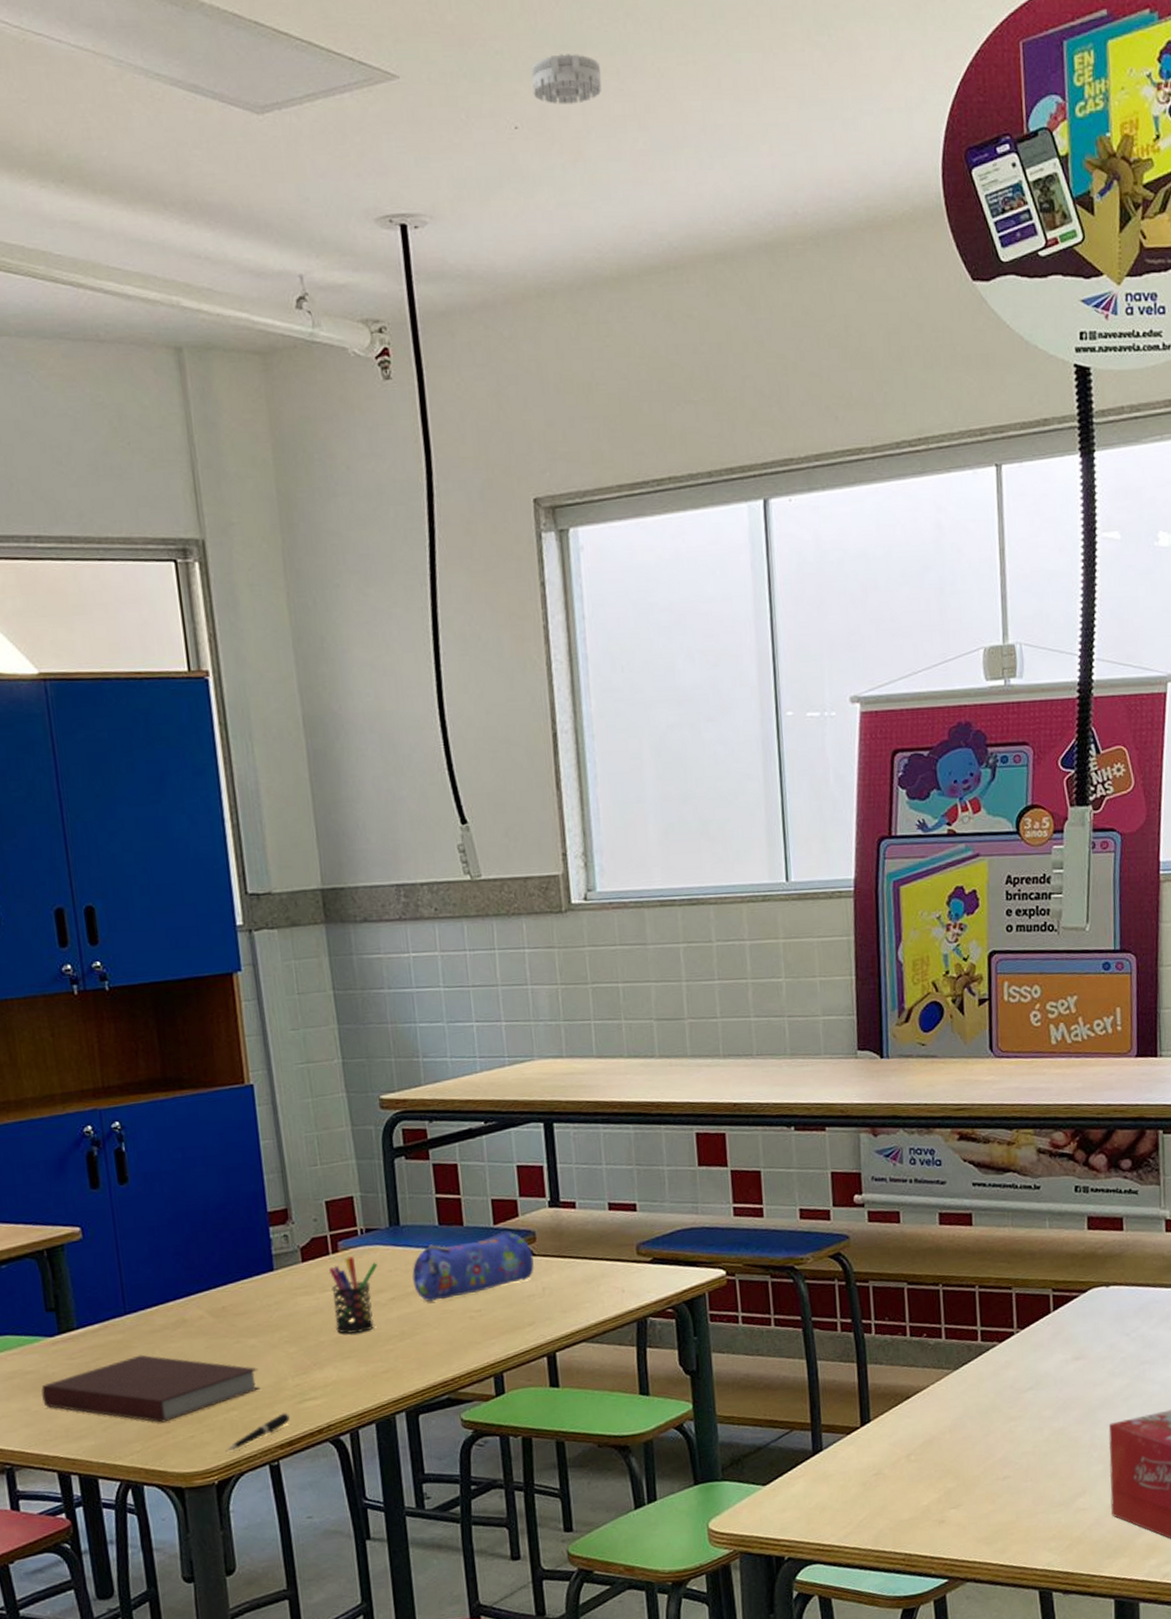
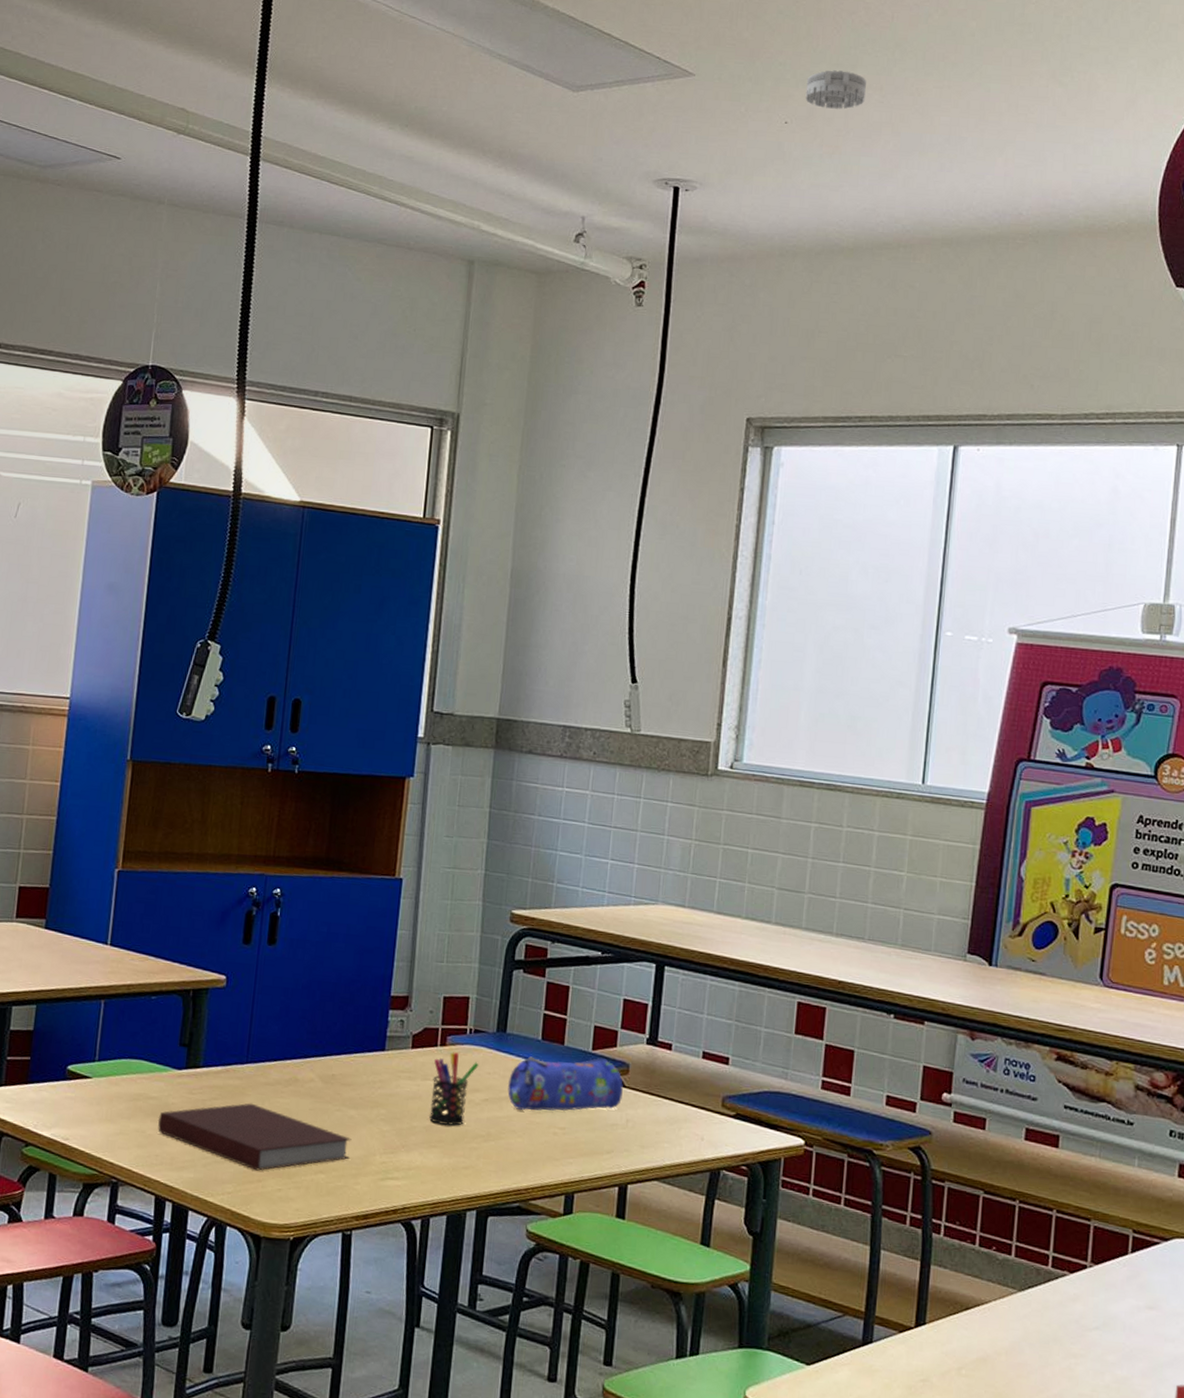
pen: present [225,1413,291,1452] -> none [306,1186,371,1212]

